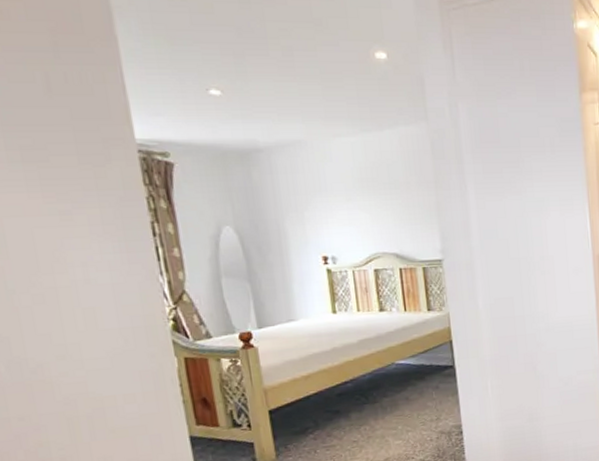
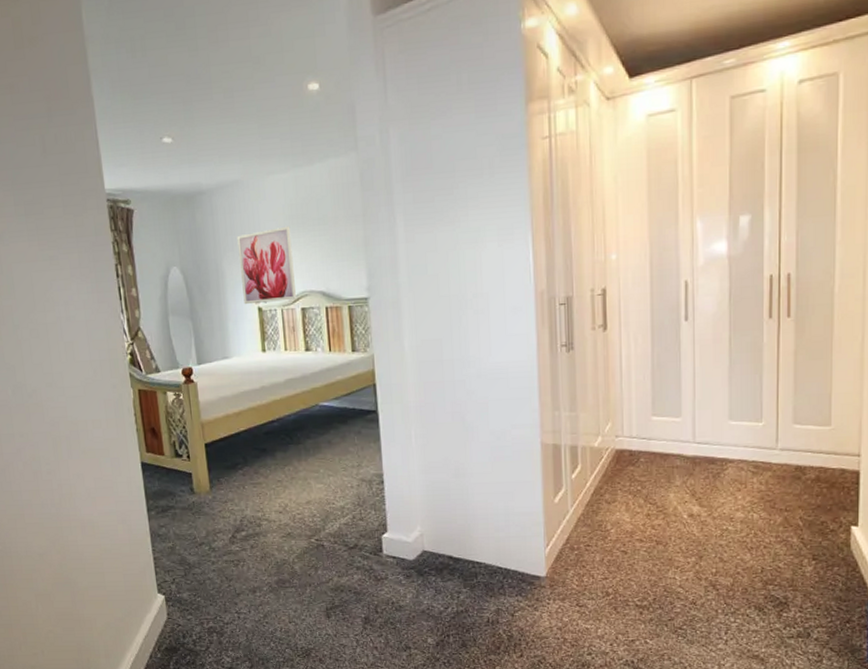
wall art: none [301,188,369,266] -> present [237,226,297,305]

